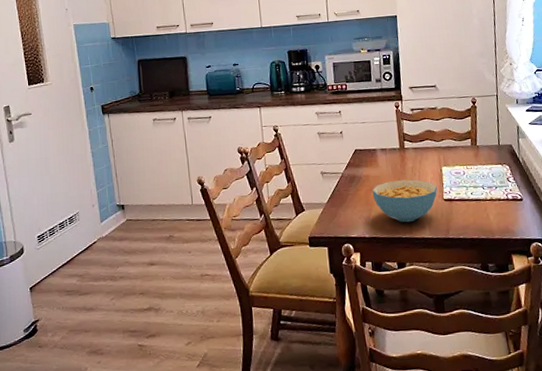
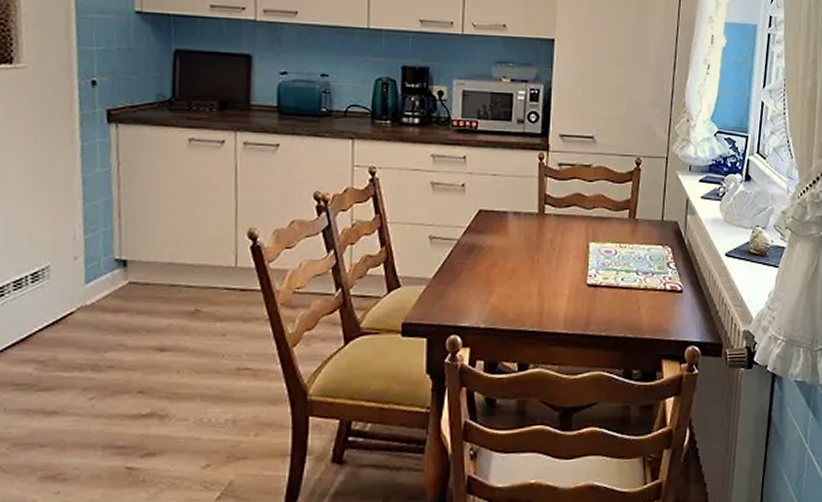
cereal bowl: present [372,179,438,223] -> none [495,255,581,312]

